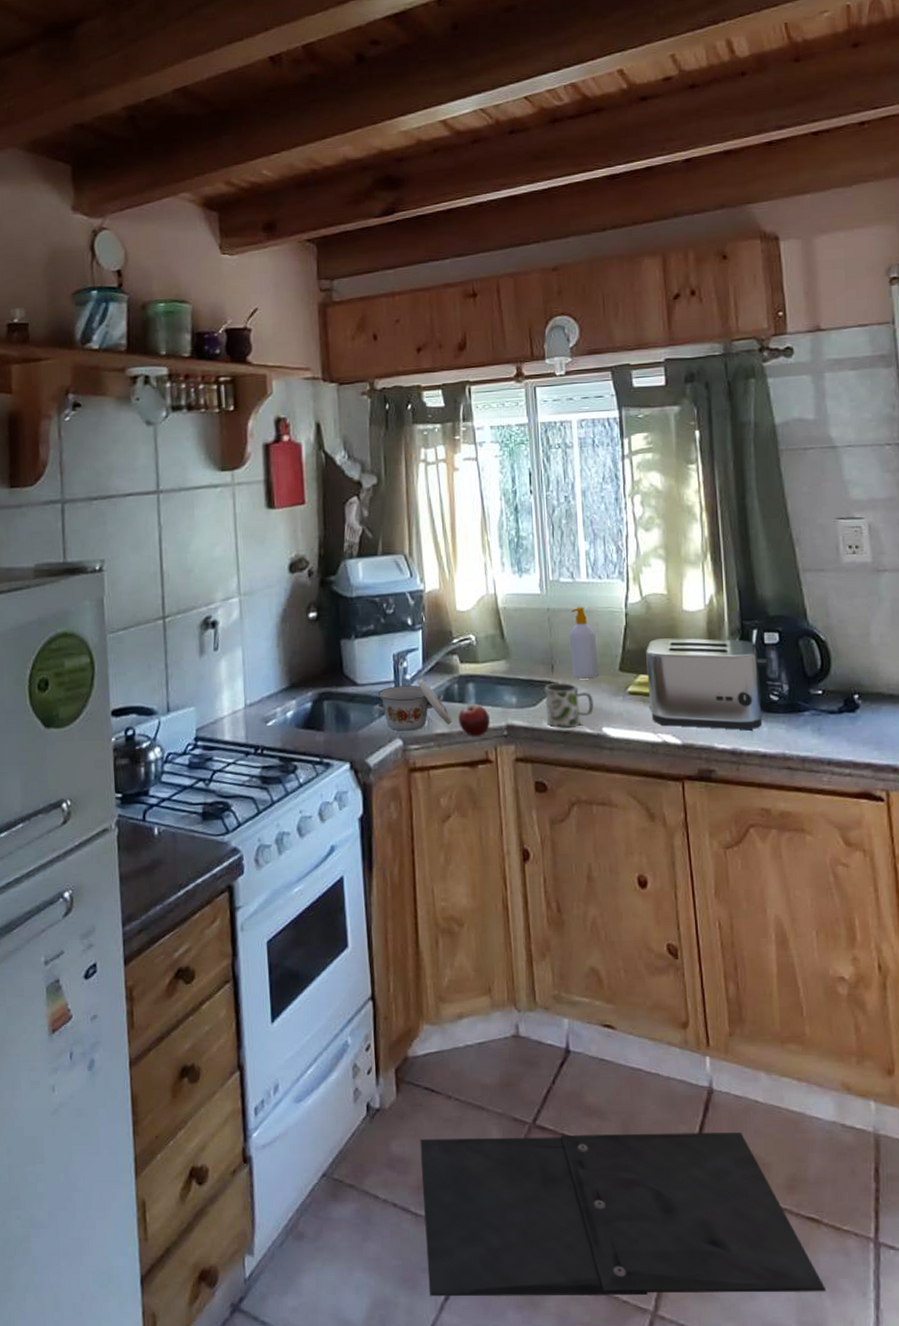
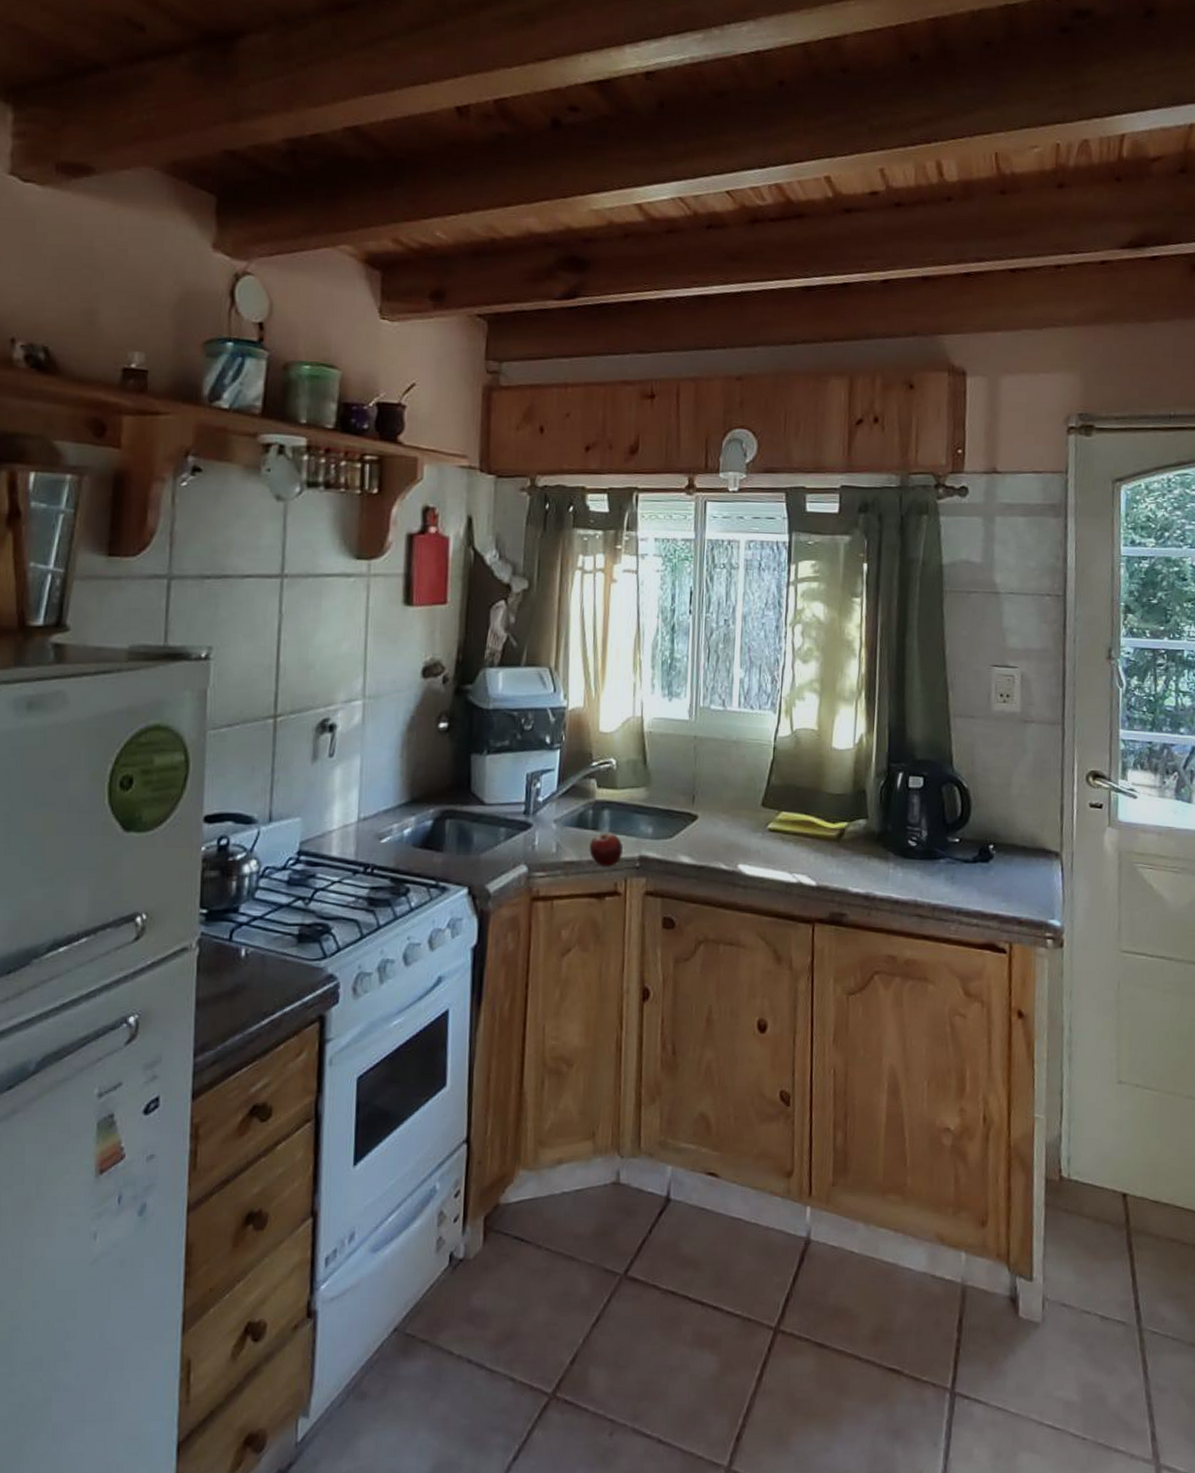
cooking pot: present [376,680,452,731] -> none [502,804,583,857]
door mat: present [419,1133,827,1297] -> none [497,1284,900,1457]
mug: present [545,683,594,729] -> none [682,815,732,864]
soap bottle: present [570,607,599,680] -> none [713,737,741,814]
toaster: present [645,638,768,731] -> none [787,775,910,875]

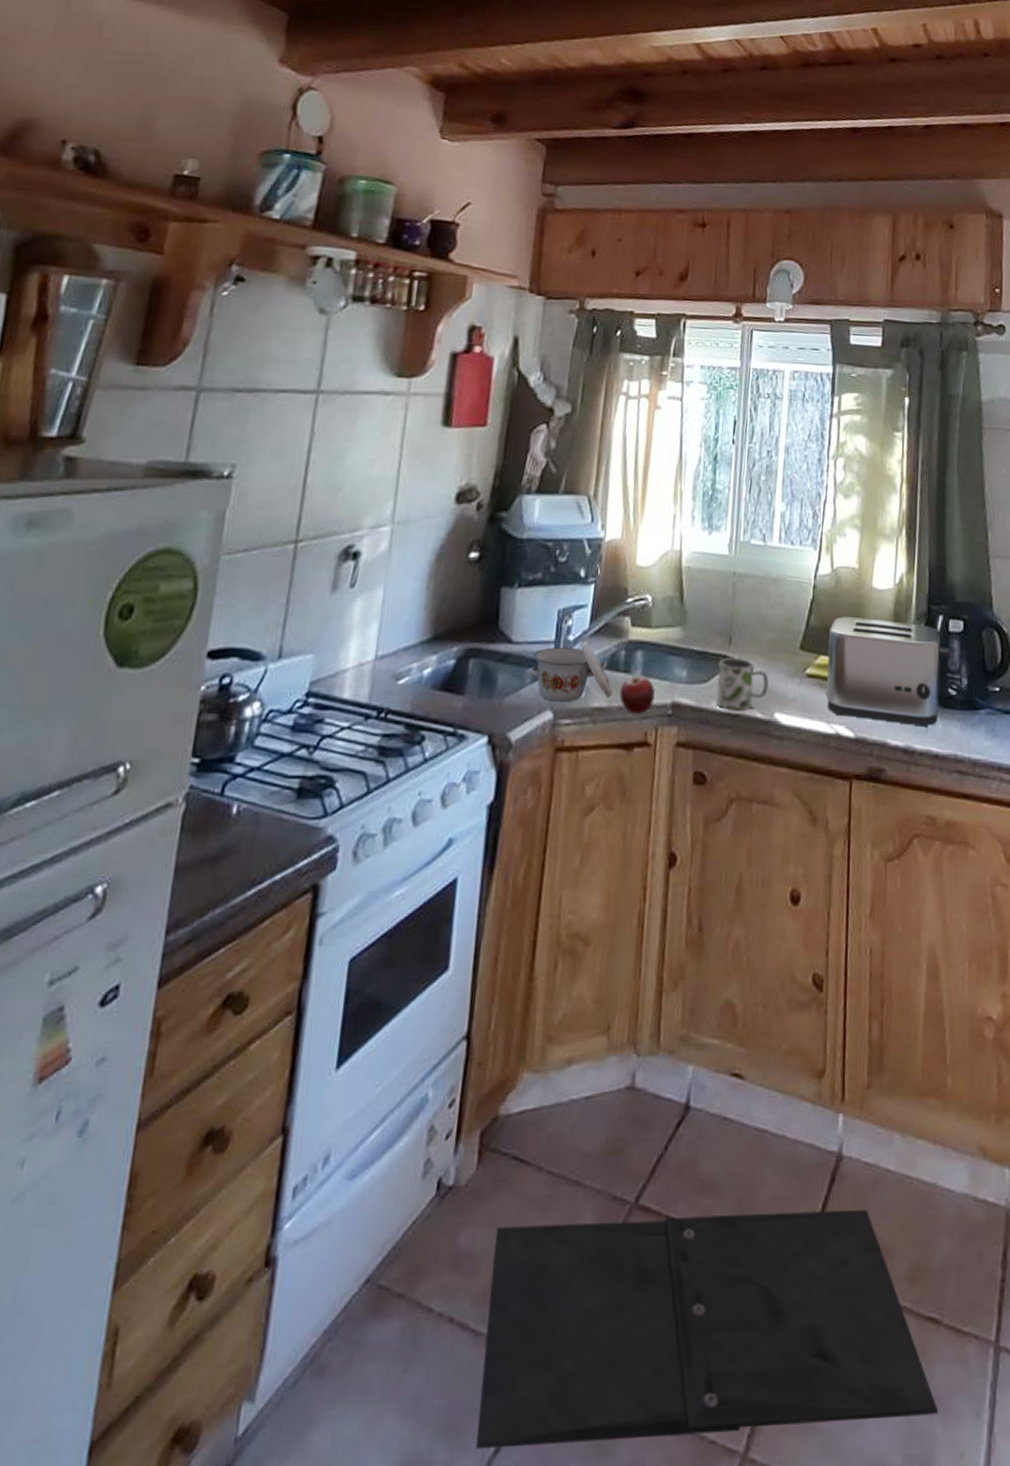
door mat: none [497,1284,900,1457] -> present [476,1210,939,1450]
cooking pot: none [502,804,583,857] -> present [529,643,613,702]
mug: none [682,815,732,864] -> present [716,658,769,712]
toaster: none [787,775,910,875] -> present [825,617,950,727]

